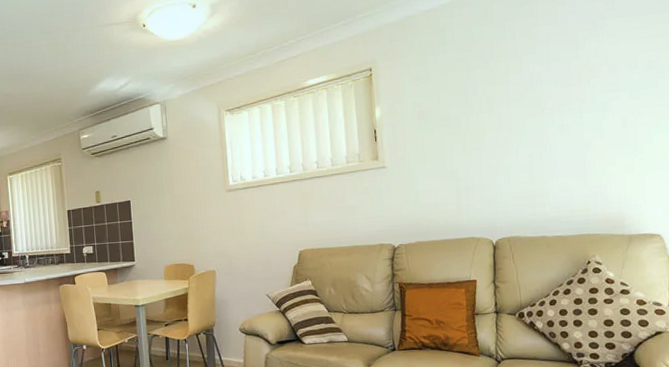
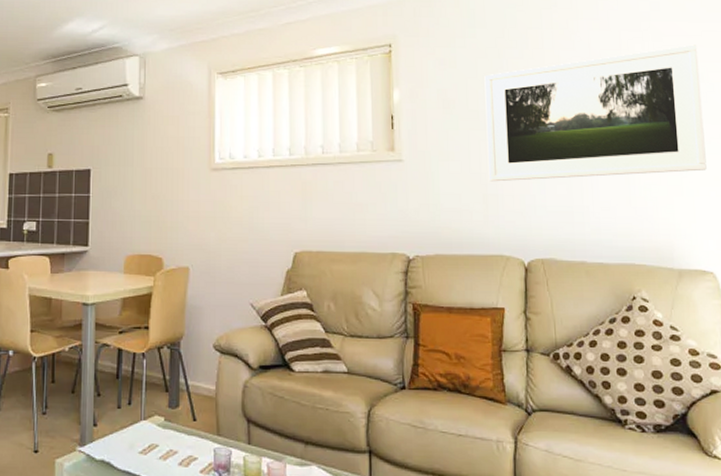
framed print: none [454,36,656,177] -> present [484,44,707,182]

